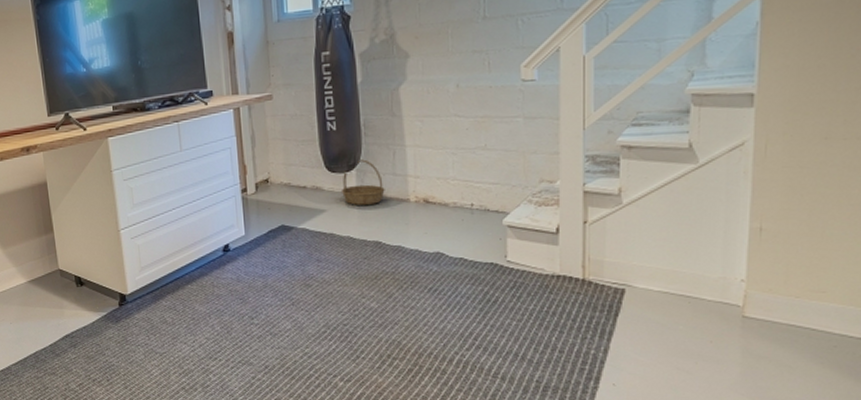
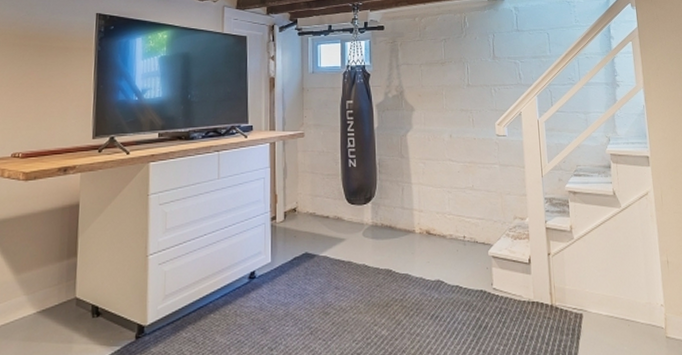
basket: present [340,159,385,205] -> none [358,194,395,235]

